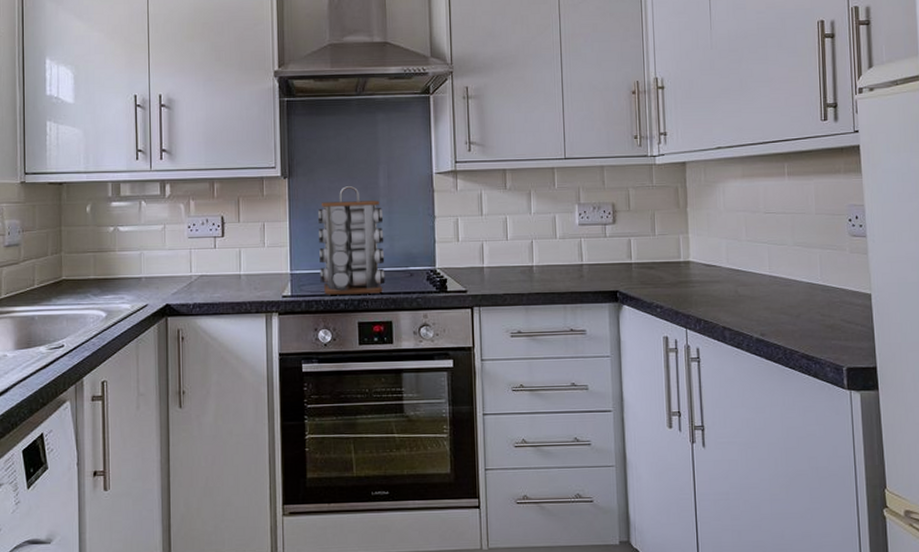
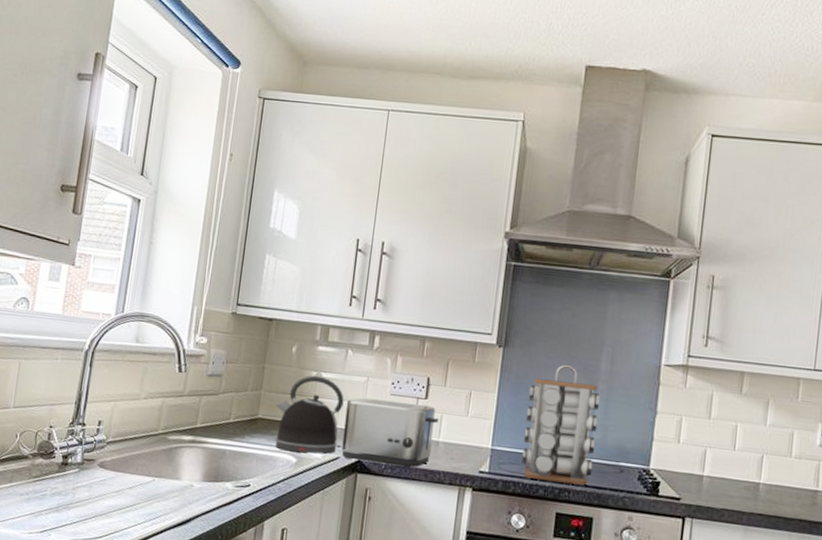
kettle: none [77,230,149,307] -> present [275,375,344,454]
toaster: none [147,242,238,305] -> present [342,397,439,469]

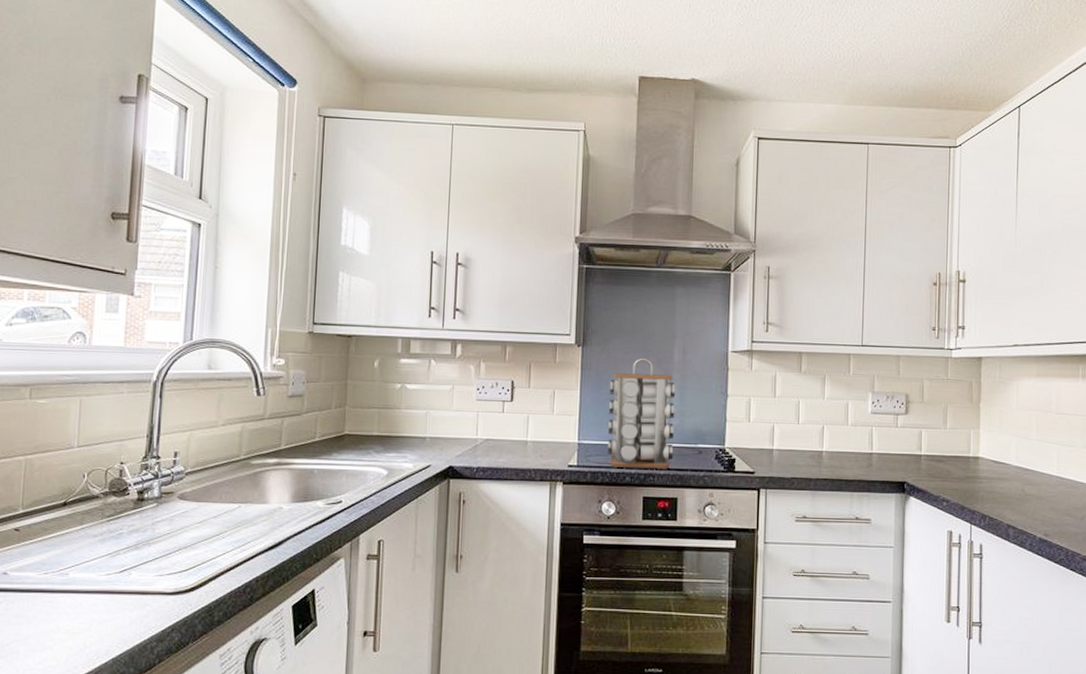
kettle: present [275,375,344,454] -> none [361,387,432,465]
toaster: present [342,397,439,469] -> none [432,405,526,470]

